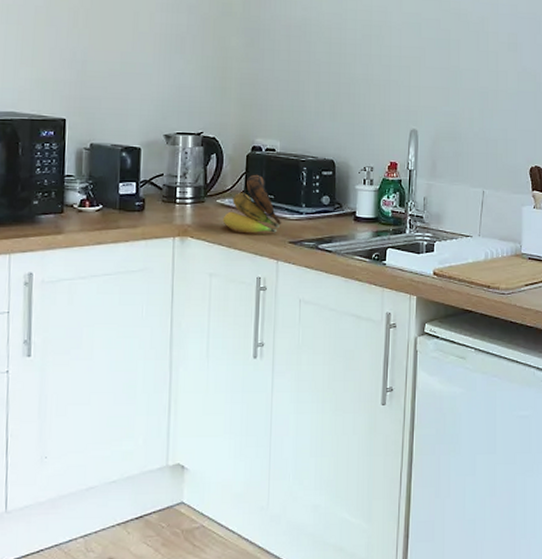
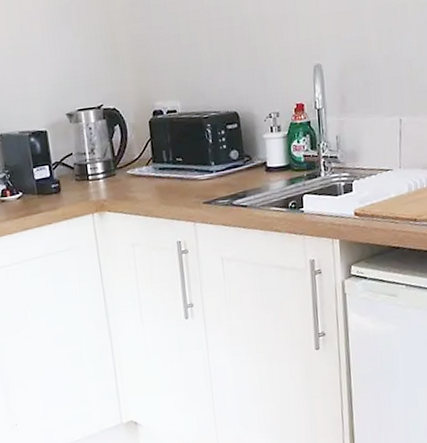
banana: present [222,174,282,233] -> none [135,139,194,200]

